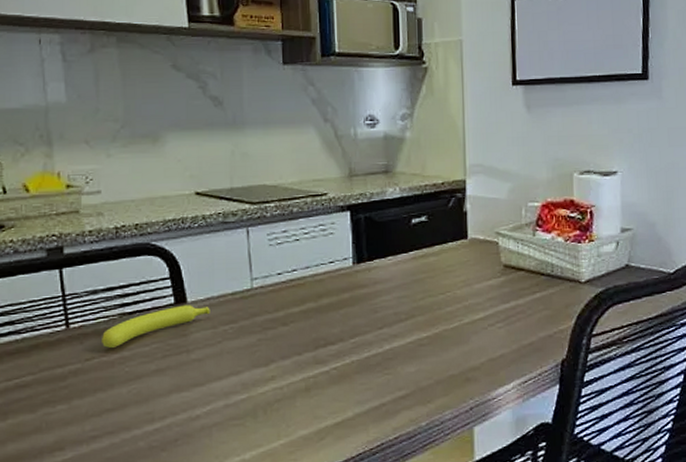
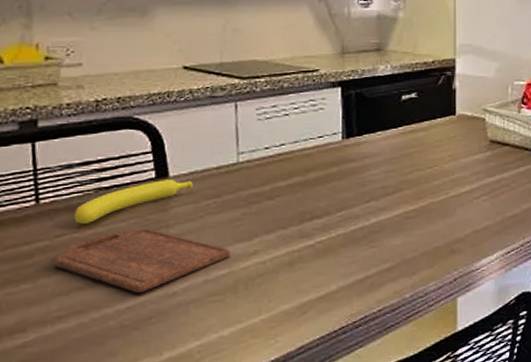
cutting board: none [85,353,249,416] -> present [53,228,231,294]

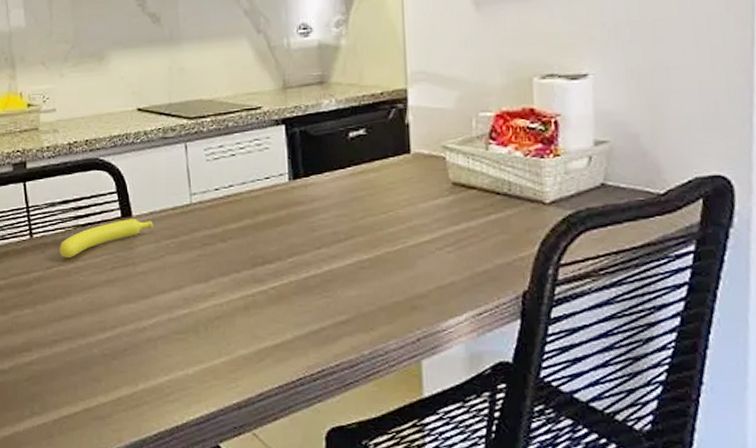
cutting board: present [53,228,231,294] -> none [47,265,190,326]

